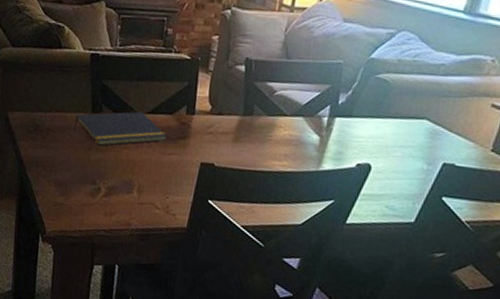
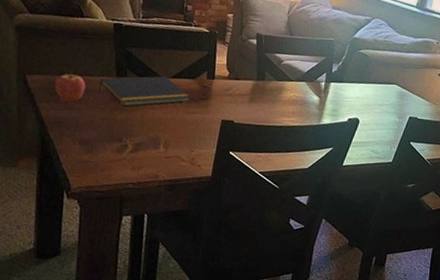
fruit: none [32,107,62,141] -> present [54,71,86,103]

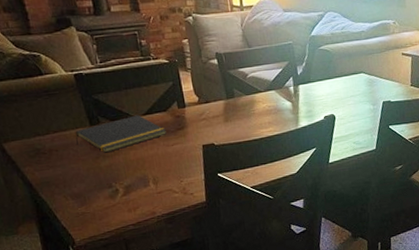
fruit: present [54,71,86,103] -> none [32,129,64,161]

